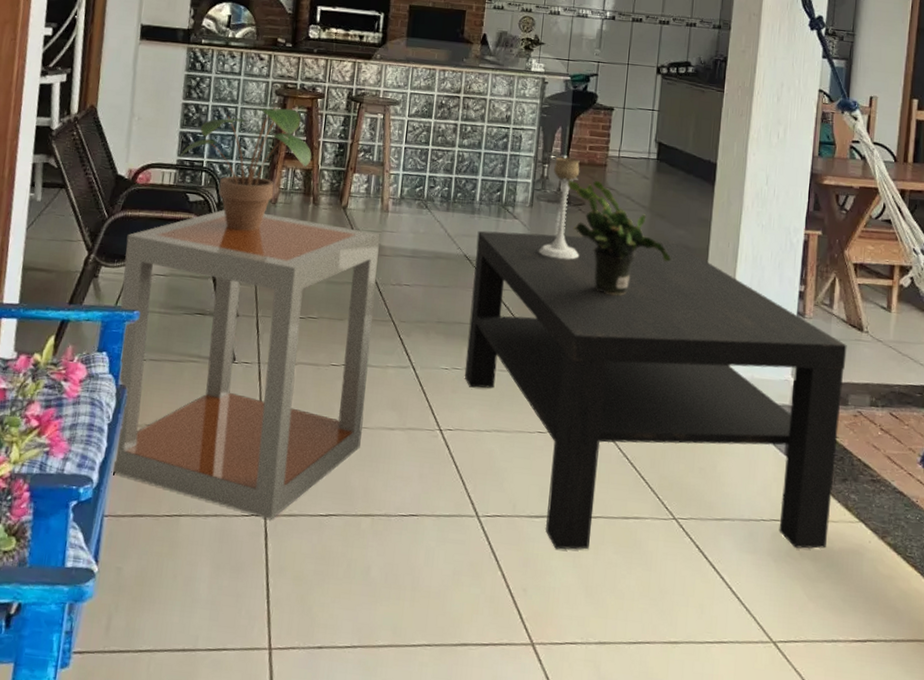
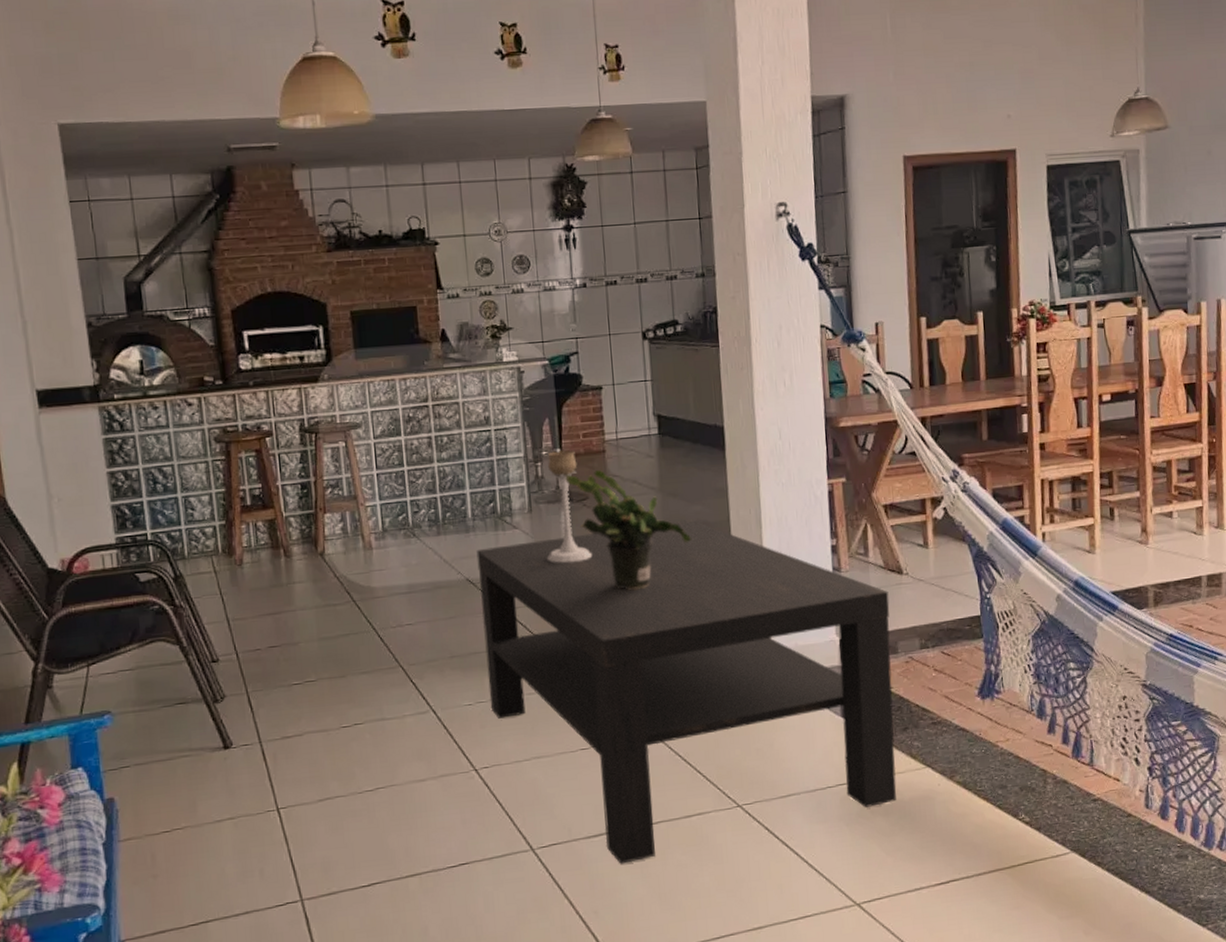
side table: present [111,209,380,519] -> none [76,575,392,904]
potted plant: present [180,106,312,231] -> none [117,455,273,604]

